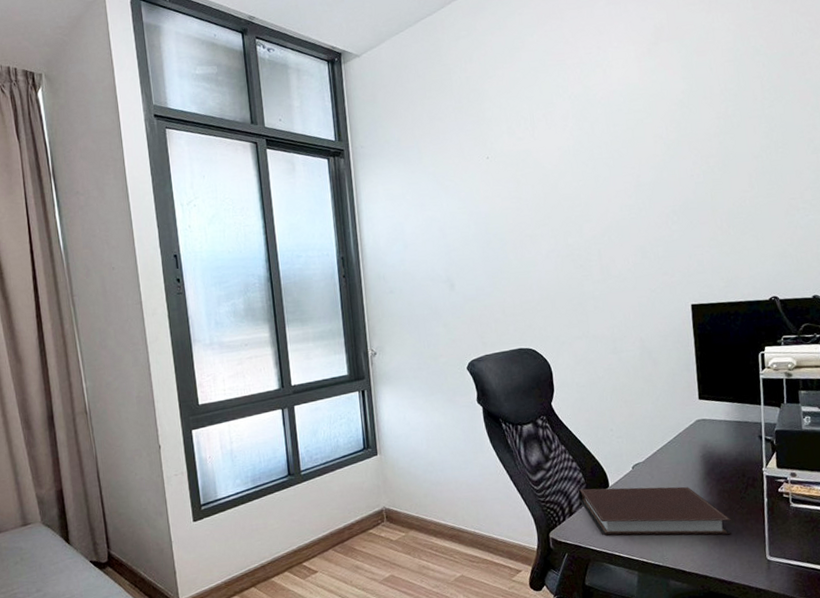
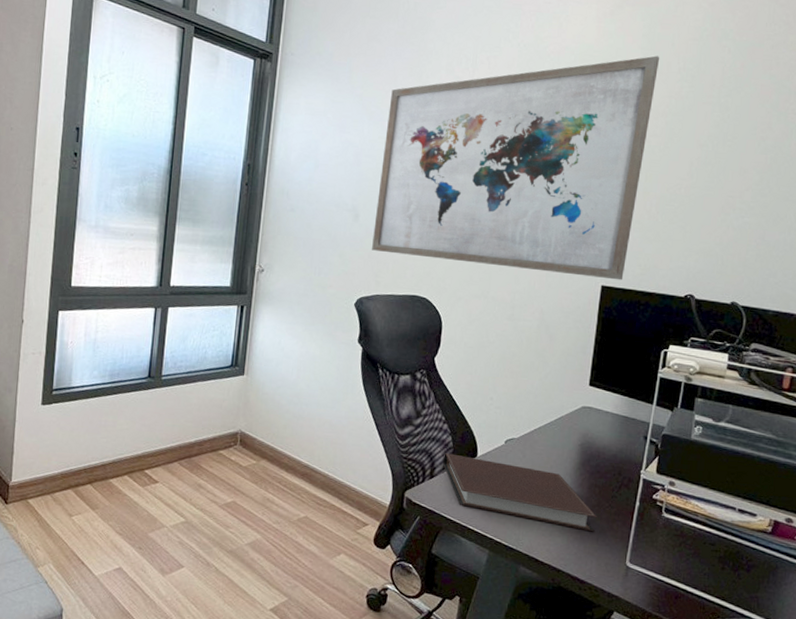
wall art: none [461,82,710,315] -> present [372,56,660,281]

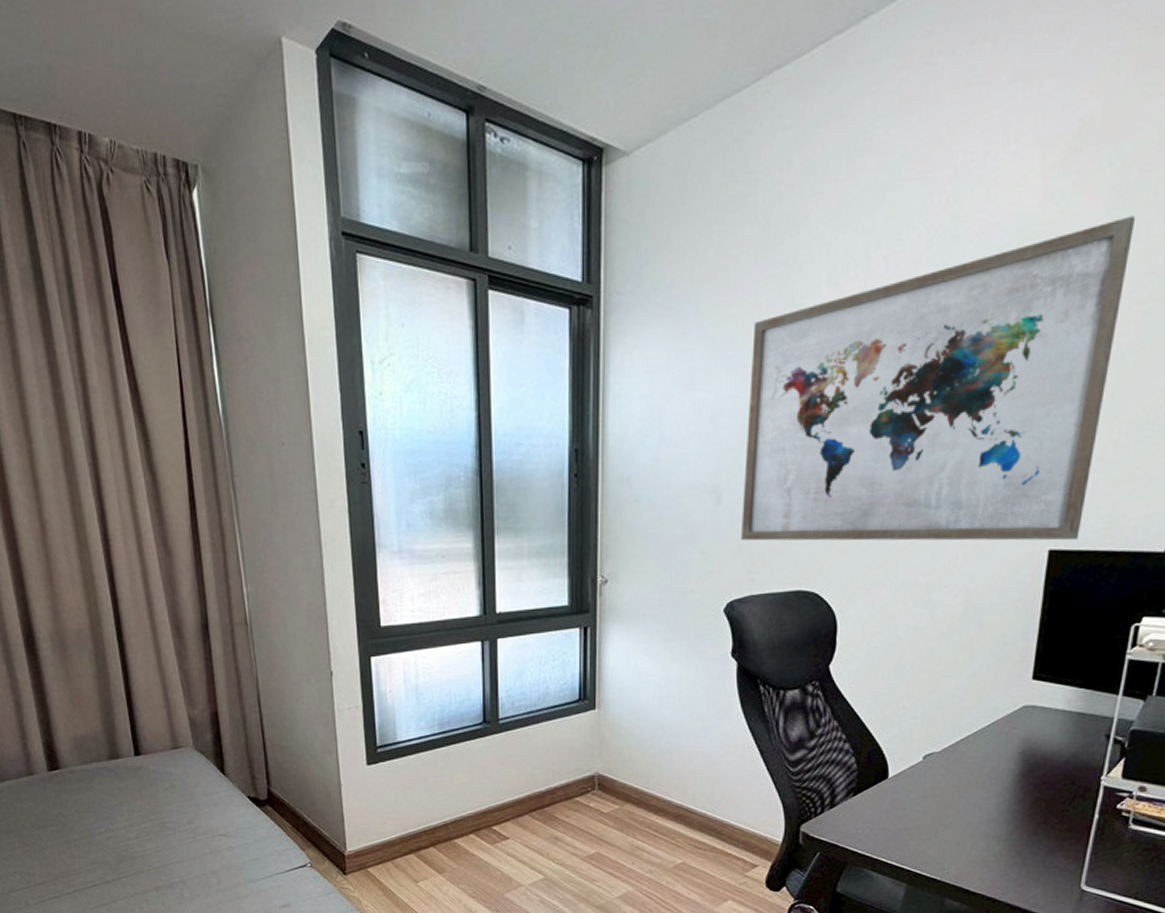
notebook: present [443,453,597,532] -> none [846,777,1043,854]

